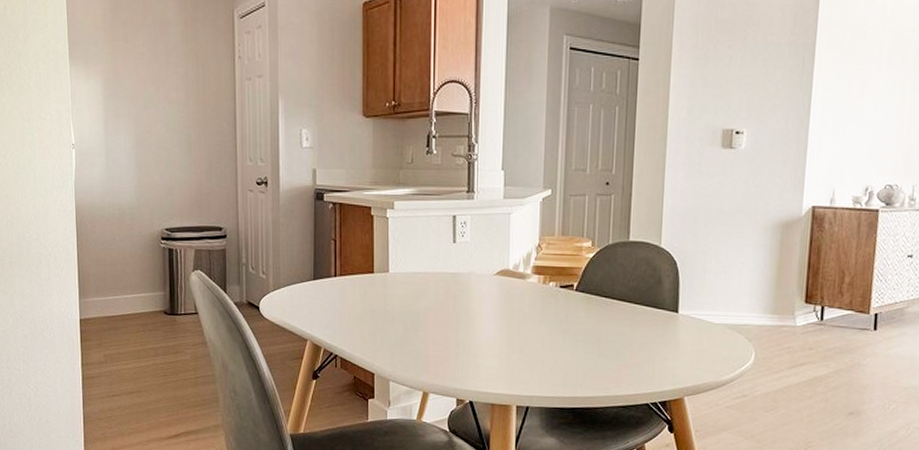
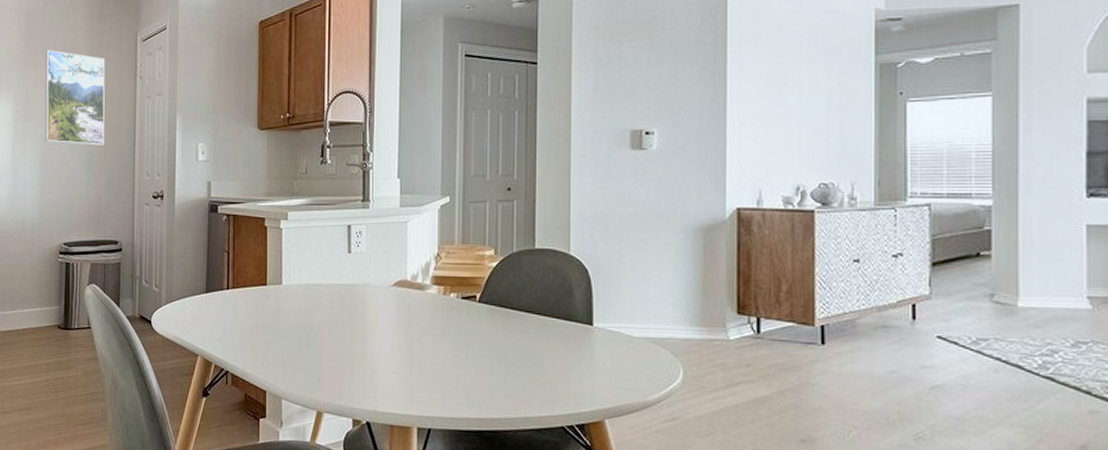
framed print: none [134,23,203,128] -> present [45,50,105,145]

